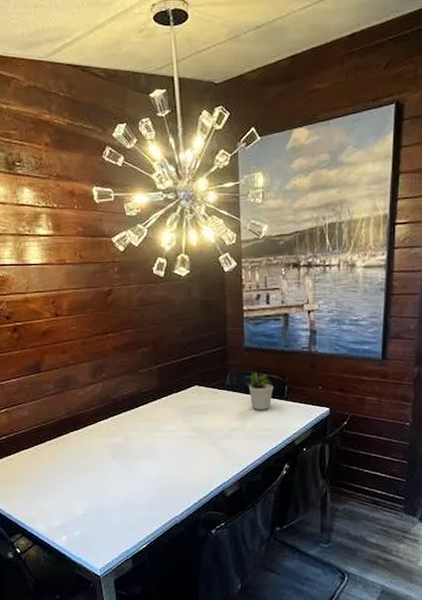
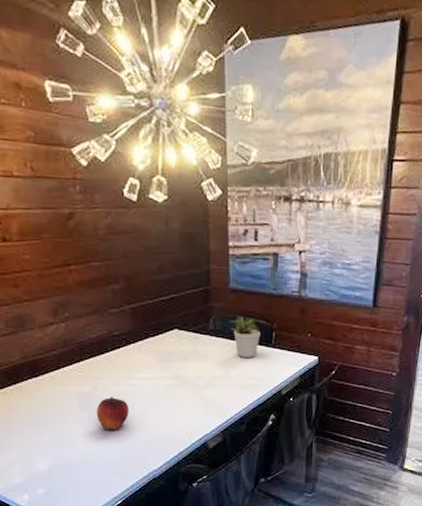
fruit: none [126,447,154,478] -> present [96,396,129,430]

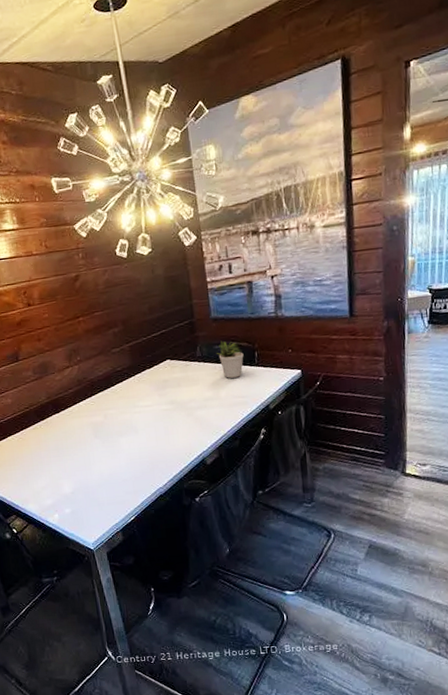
fruit: present [96,396,129,430] -> none [107,423,135,454]

